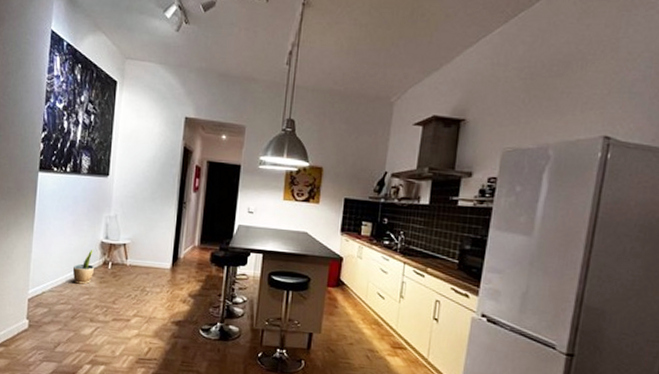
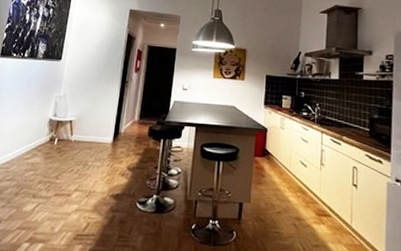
potted plant: present [72,249,95,285] -> none [21,126,42,161]

